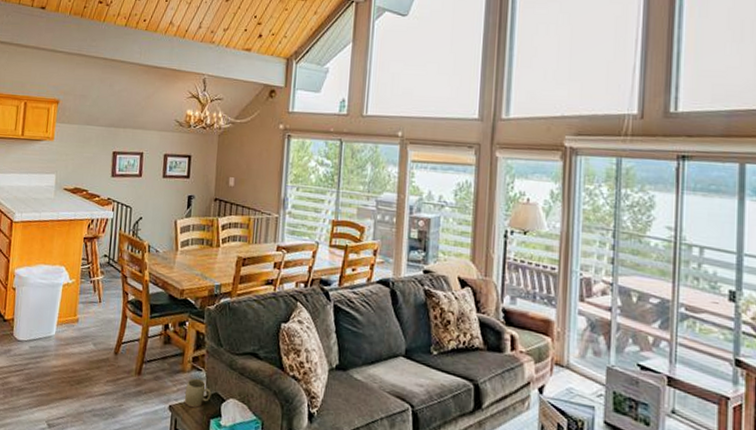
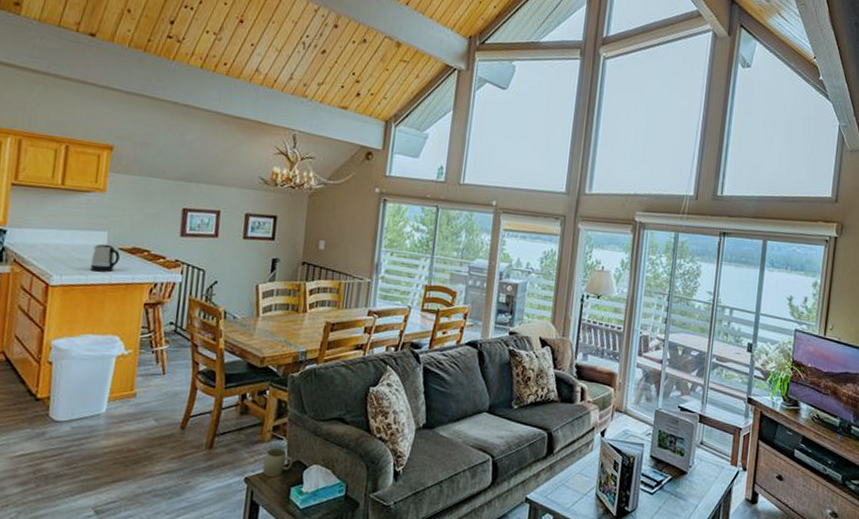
kettle: none [43,185,65,210] -> present [90,244,120,273]

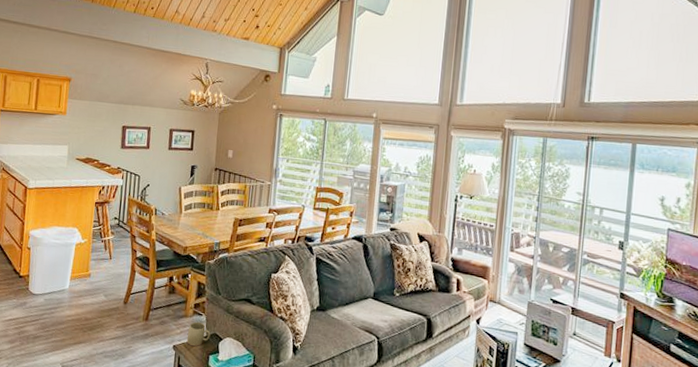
kettle: present [90,244,120,273] -> none [56,155,77,178]

